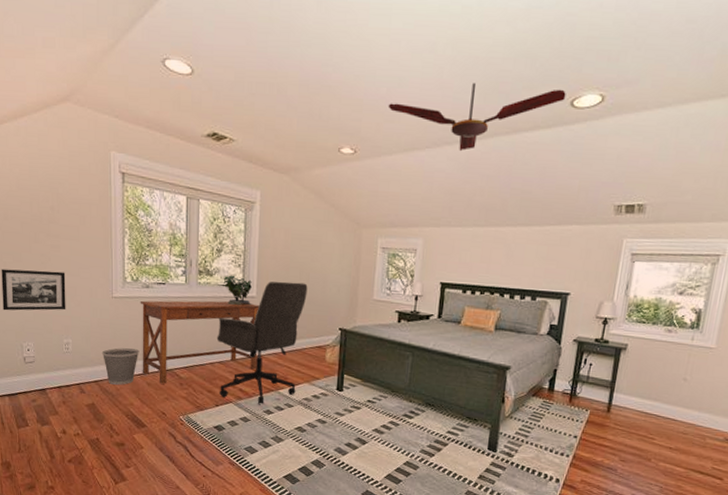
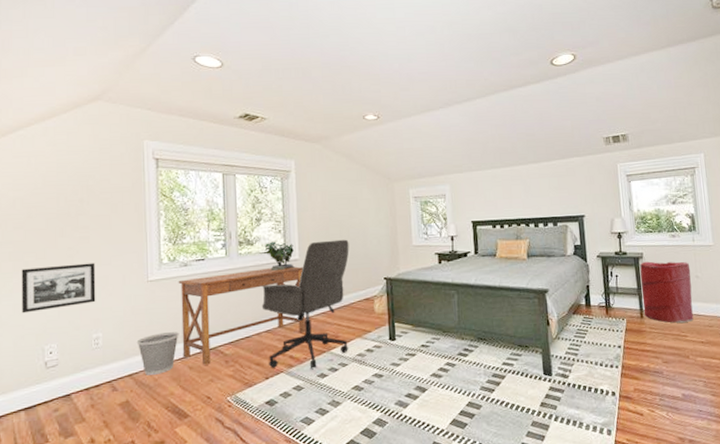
ceiling fan: present [388,83,566,152] -> none [401,52,546,108]
laundry hamper: none [611,354,680,425] -> present [640,261,694,323]

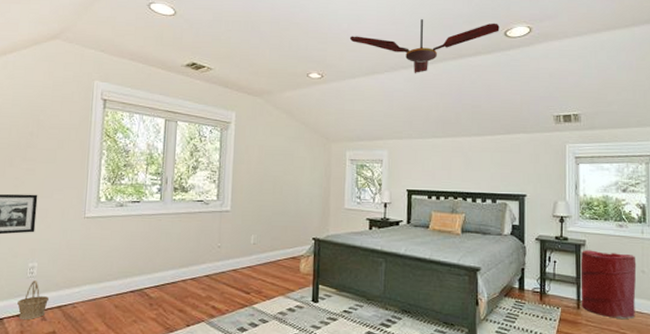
basket: none [85,351,118,393] -> present [17,280,49,319]
wastebasket: present [136,332,179,375] -> none [68,269,109,309]
desk: present [178,266,305,365] -> none [110,216,234,305]
office chair: present [261,239,349,369] -> none [189,195,281,321]
potted plant: present [264,241,296,271] -> none [198,191,227,220]
ceiling fan: none [401,52,546,108] -> present [349,19,500,74]

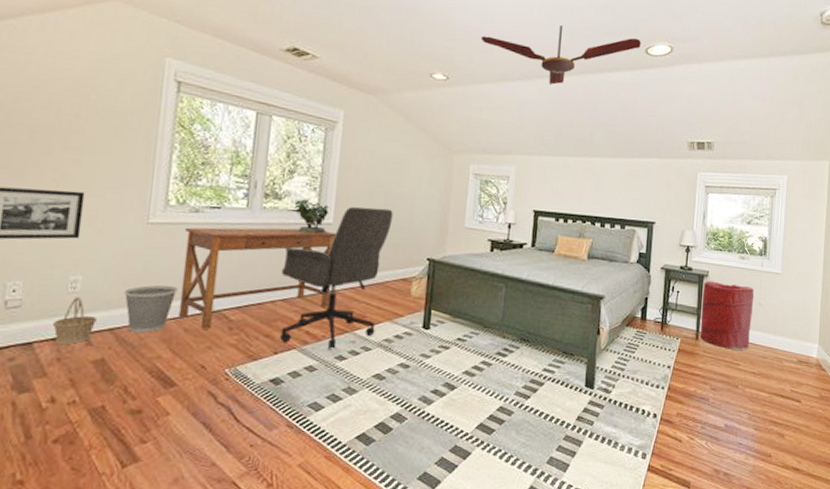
wastebasket: none [68,269,109,309] -> present [123,285,178,333]
desk: none [110,216,234,305] -> present [178,227,337,329]
office chair: none [189,195,281,321] -> present [280,207,393,349]
potted plant: none [198,191,227,220] -> present [294,199,329,234]

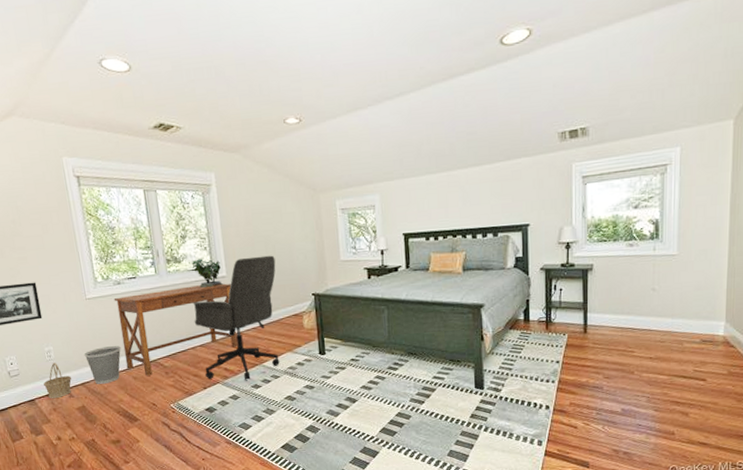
ceiling fan: present [480,25,641,86] -> none [324,29,494,105]
laundry hamper: present [699,280,754,350] -> none [587,273,647,338]

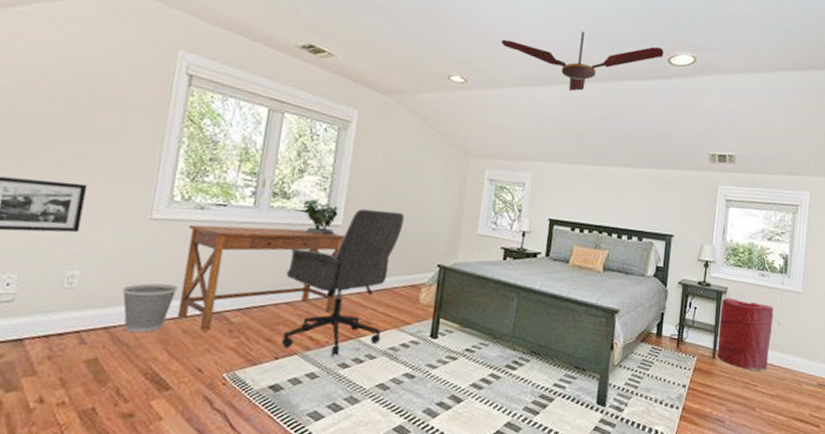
basket: present [43,363,72,398] -> none [46,293,92,342]
ceiling fan: none [324,29,494,105] -> present [501,32,664,92]
laundry hamper: none [587,273,647,338] -> present [716,297,774,371]

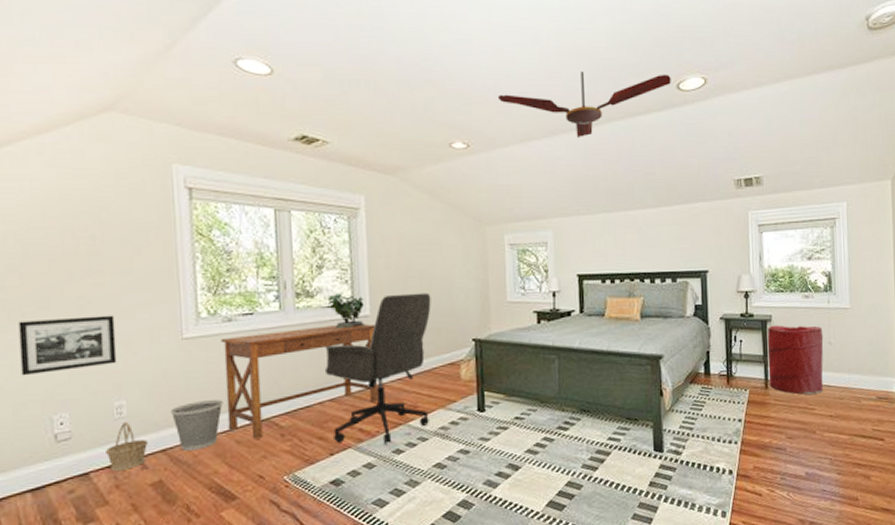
basket: none [46,293,92,342] -> present [106,422,148,471]

